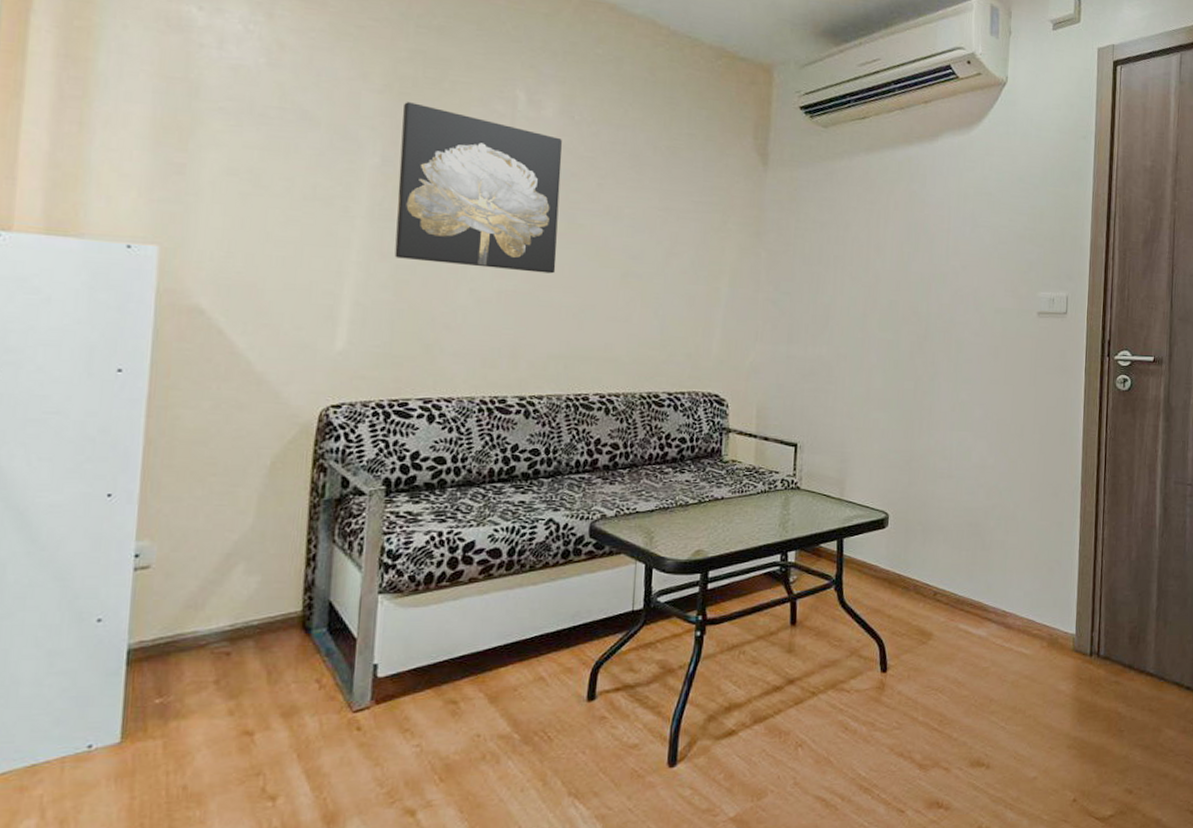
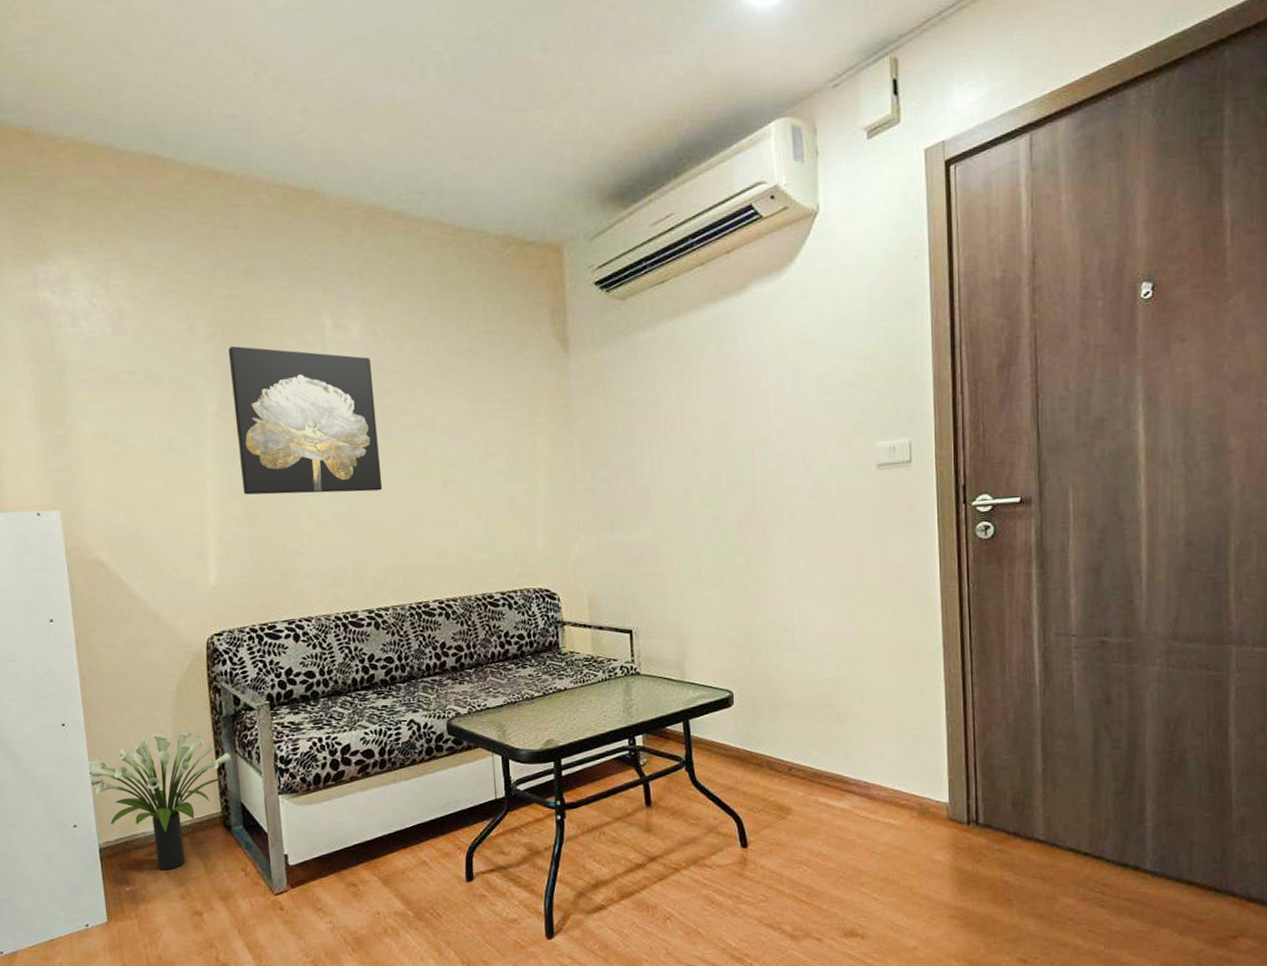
potted plant: none [134,514,328,680] -> present [89,732,232,871]

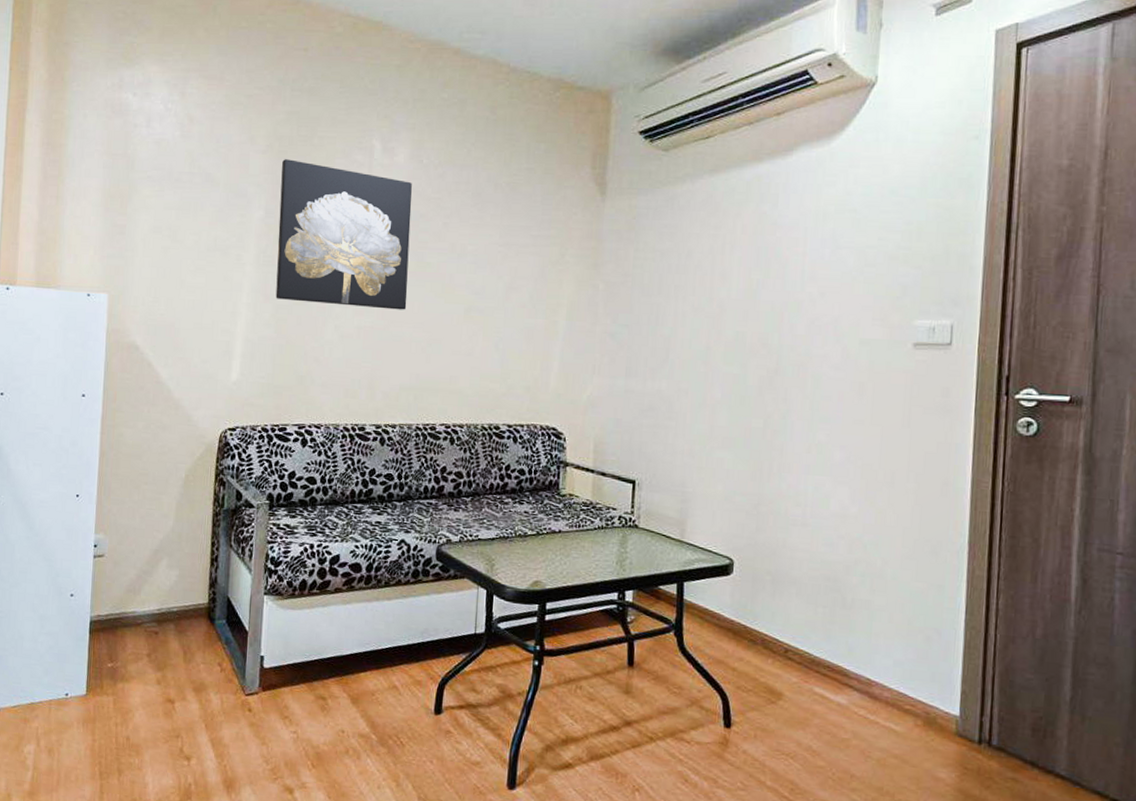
potted plant: present [89,732,232,871] -> none [94,517,226,653]

